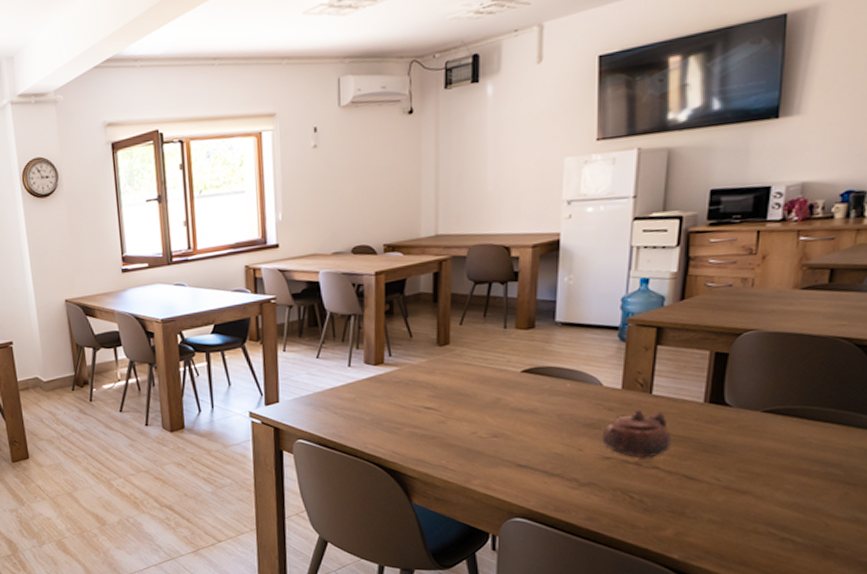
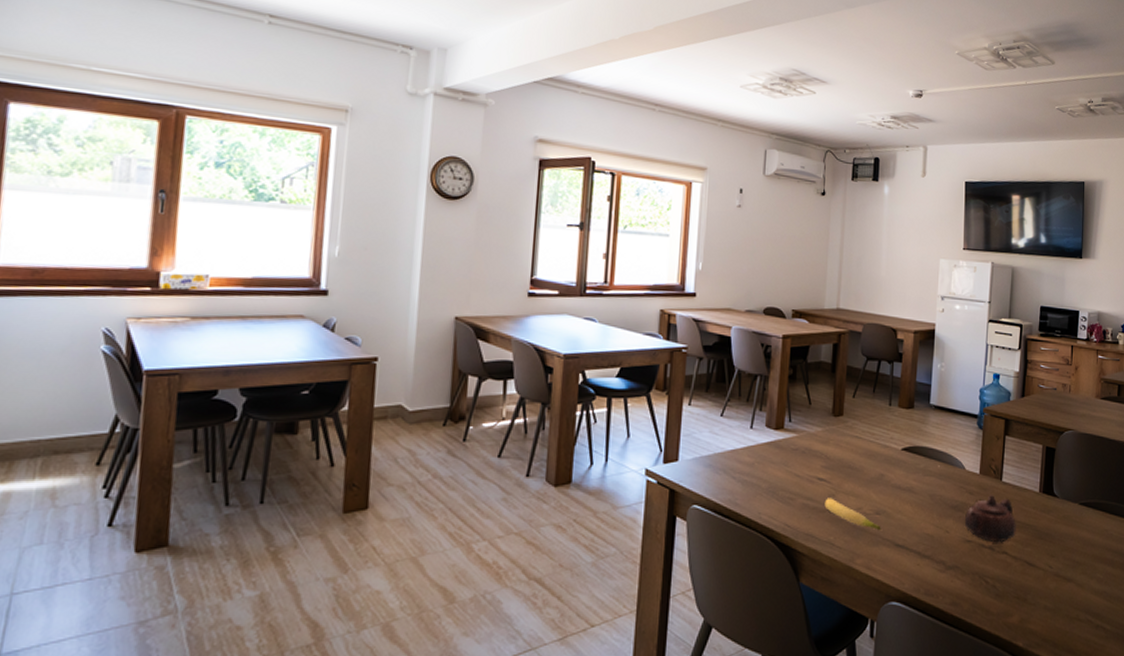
banana: none [434,425,502,453] -> present [824,498,883,531]

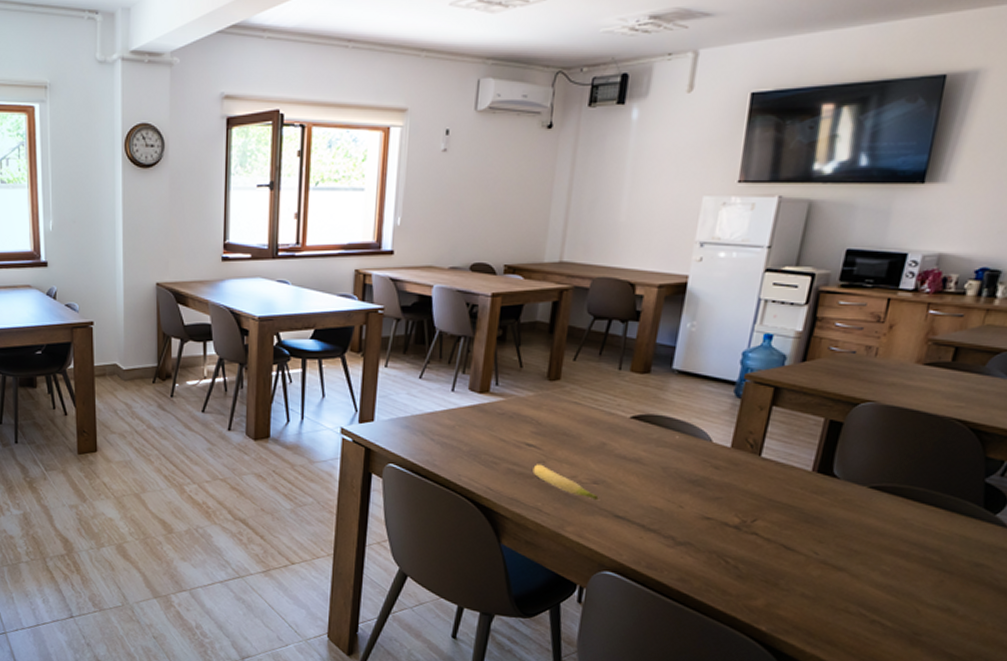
teapot: present [965,495,1016,543] -> none [705,471,775,523]

